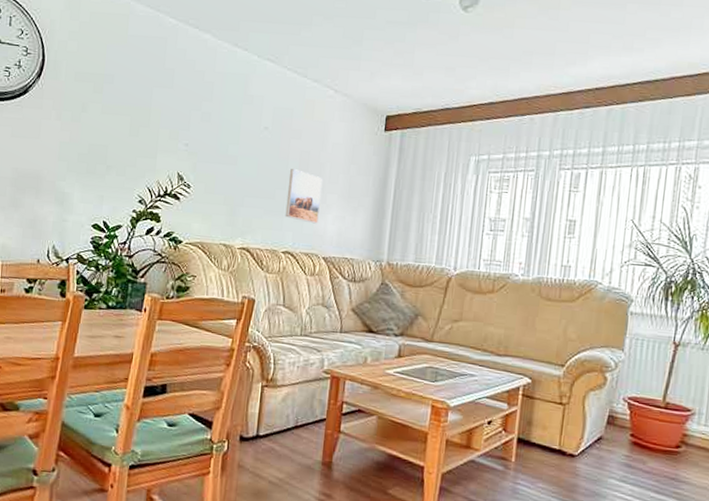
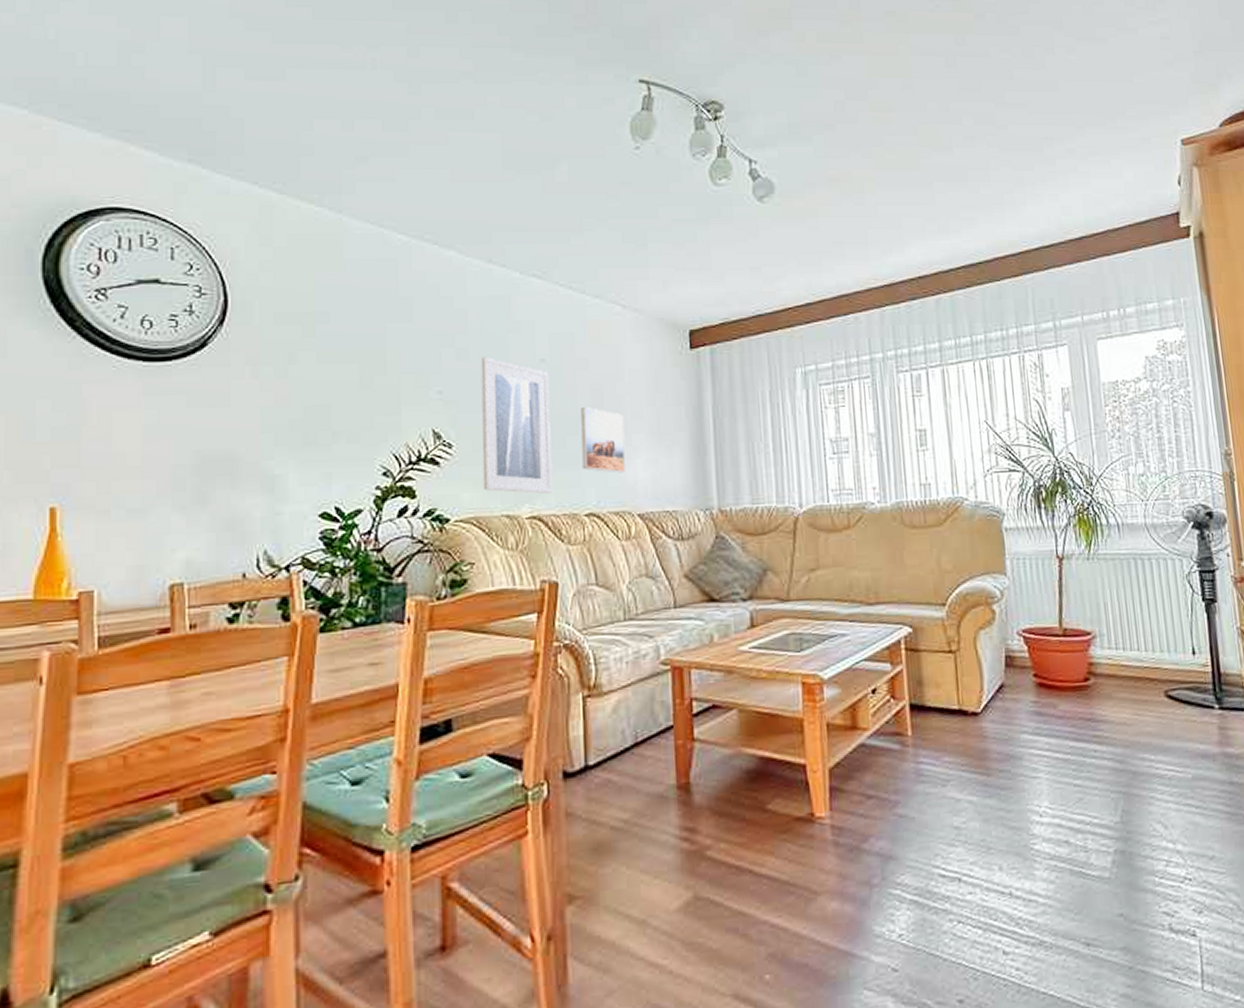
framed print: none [209,121,269,232] -> present [481,357,553,494]

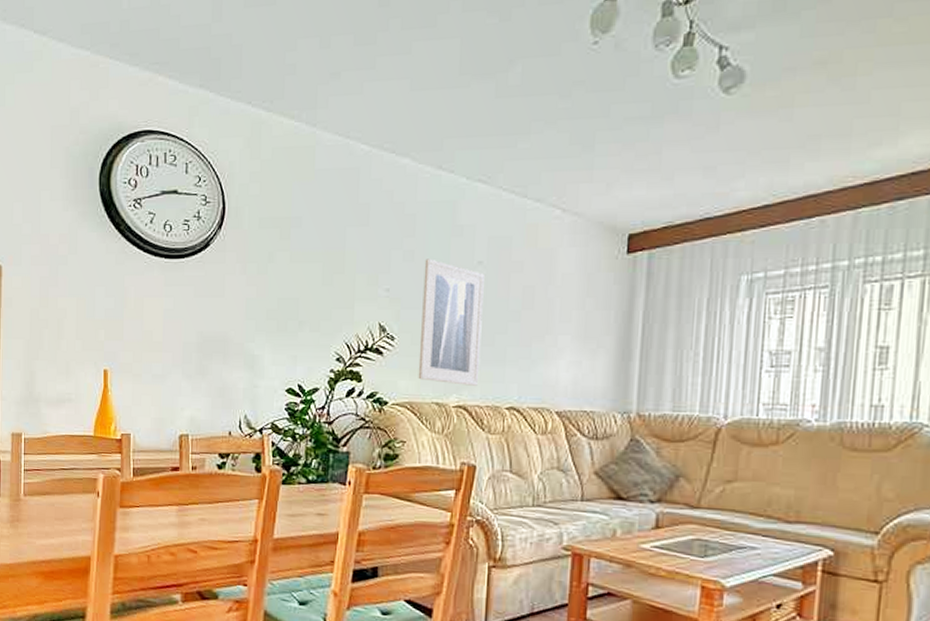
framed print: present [580,407,625,473] -> none [507,309,553,372]

